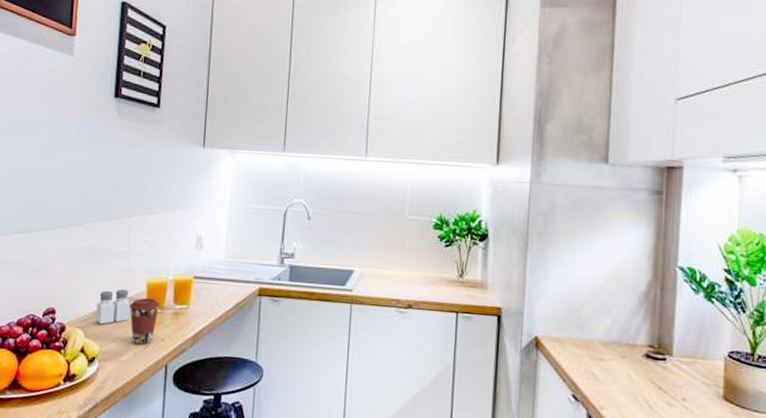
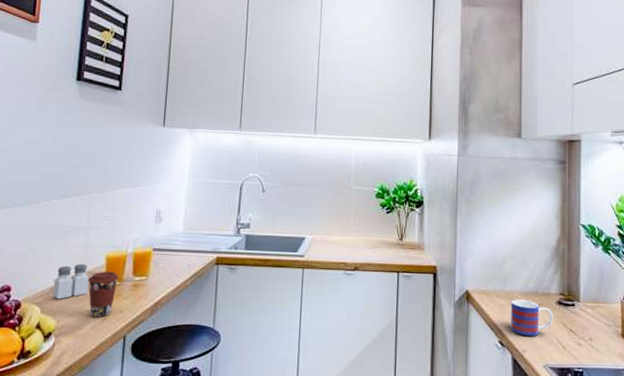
mug: none [586,349,639,392] -> present [510,299,553,336]

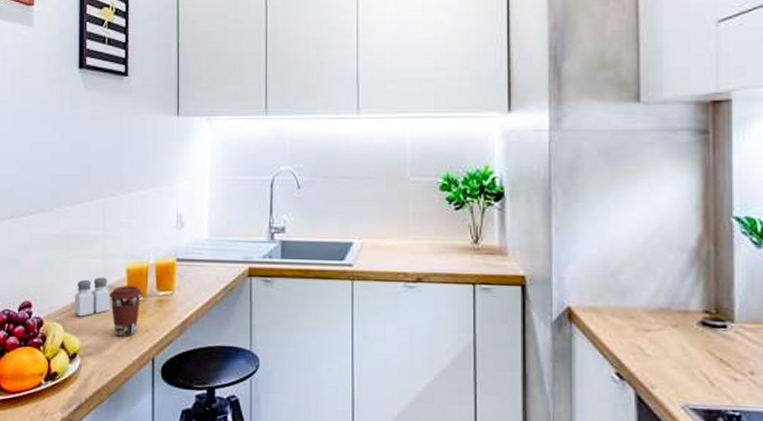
mug: present [510,299,553,336] -> none [631,318,694,367]

